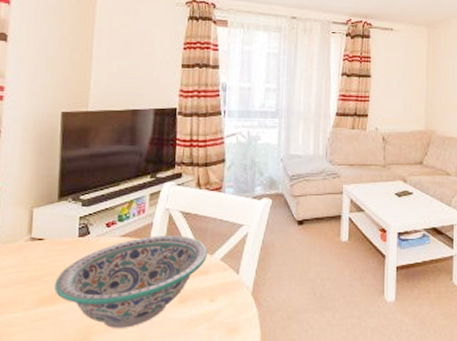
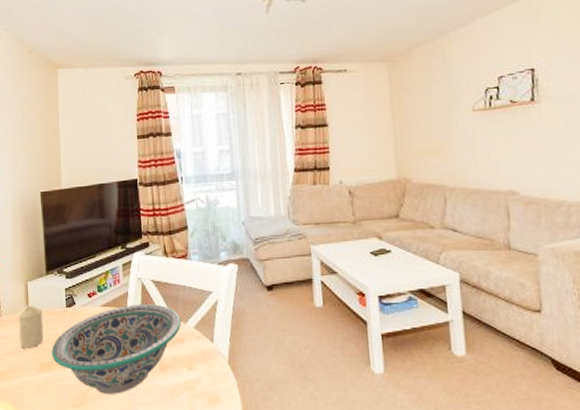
candle: none [15,235,49,281] -> present [19,306,44,349]

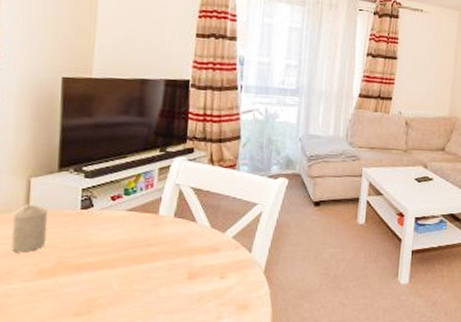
decorative bowl: present [52,304,181,394] -> none [55,211,219,302]

